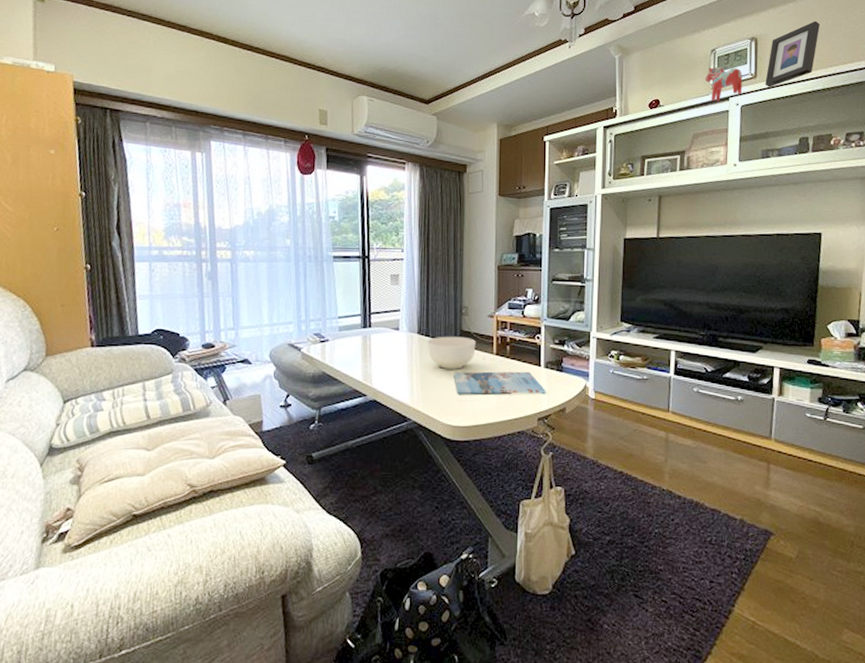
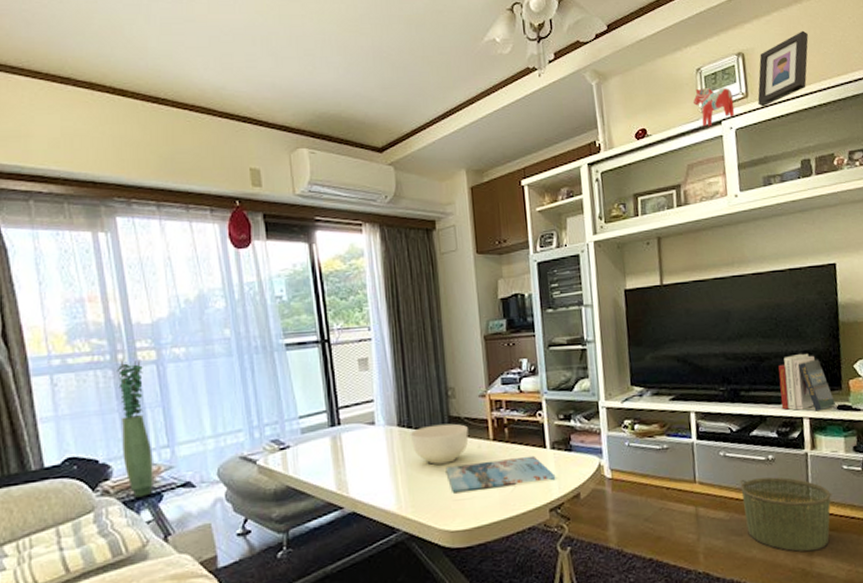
vase: none [198,255,221,367] -> present [116,359,153,498]
basket: none [709,414,794,485] -> present [740,477,833,552]
books: none [755,310,806,363] -> present [778,353,836,412]

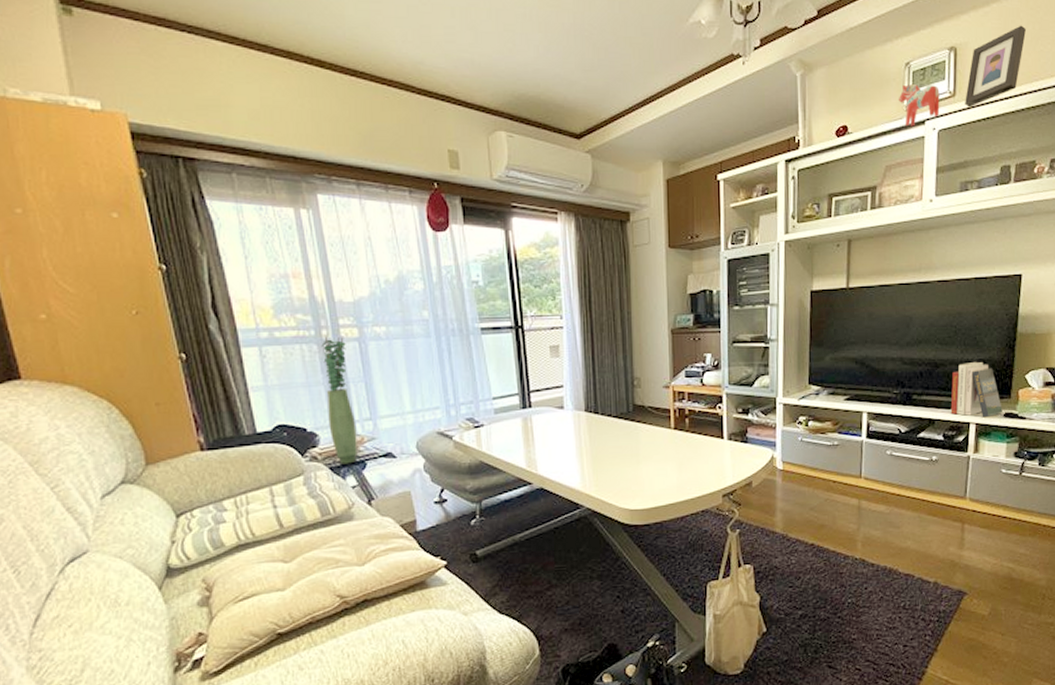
bowl: present [410,423,469,465] -> none [596,411,651,448]
magazine: present [446,455,556,492] -> none [628,445,731,475]
basket: present [740,477,833,552] -> none [903,476,989,546]

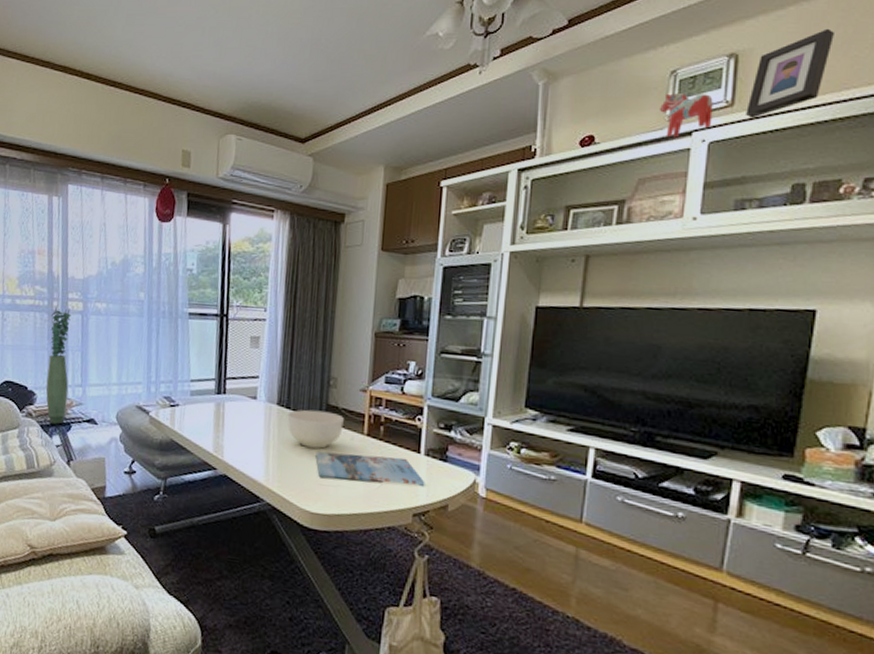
bowl: none [596,411,651,448] -> present [287,409,344,449]
magazine: none [628,445,731,475] -> present [316,451,425,486]
books: present [950,361,1003,418] -> none [706,406,781,477]

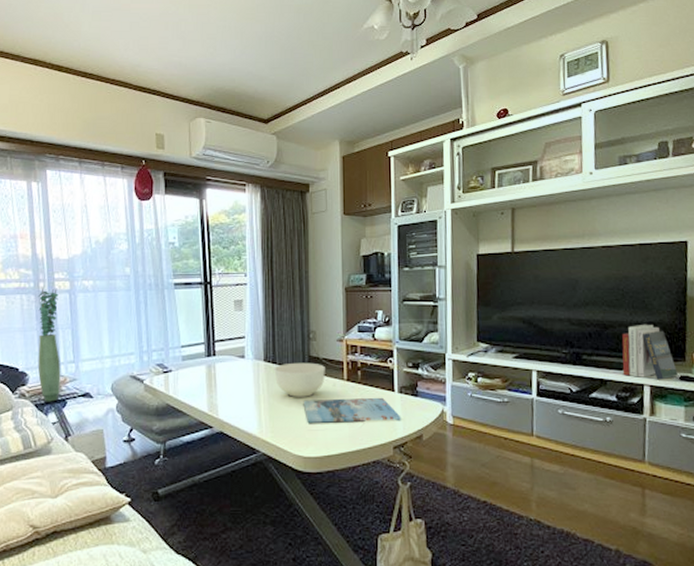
decorative figurine: present [659,92,713,139] -> none [554,72,595,110]
books: none [706,406,781,477] -> present [622,324,678,380]
picture frame: present [746,28,836,119] -> none [618,20,675,91]

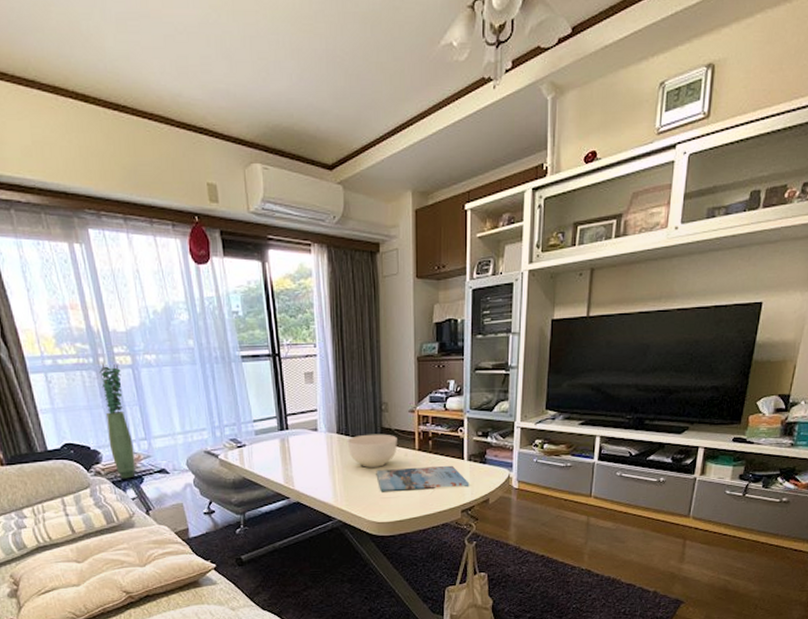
books: present [622,324,678,380] -> none [681,388,732,442]

